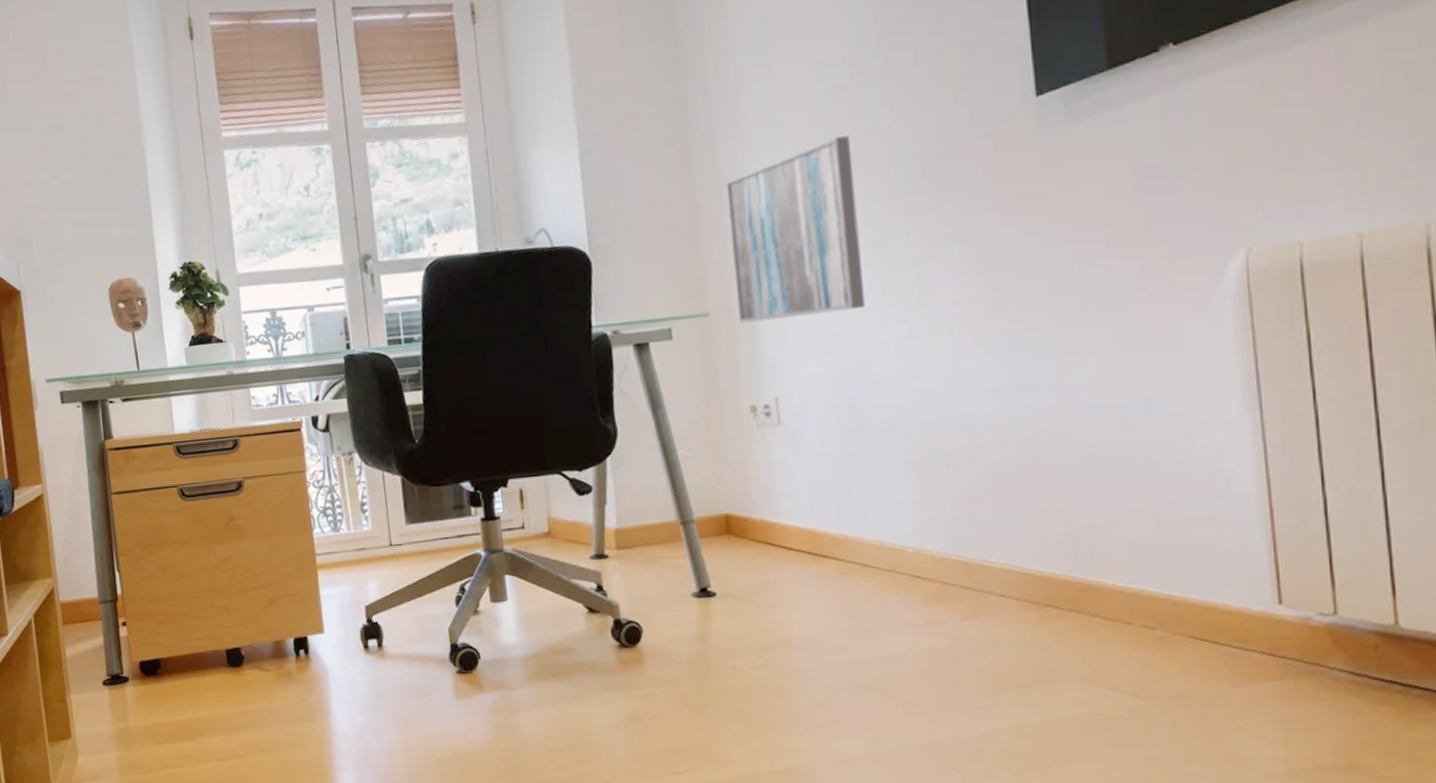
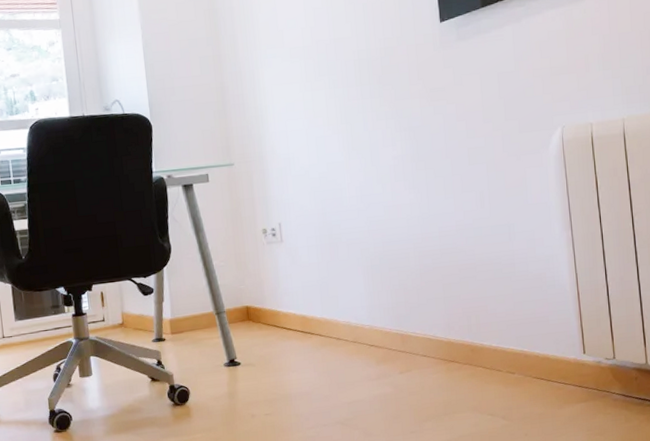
wall art: present [726,136,866,324] -> none [245,42,337,171]

